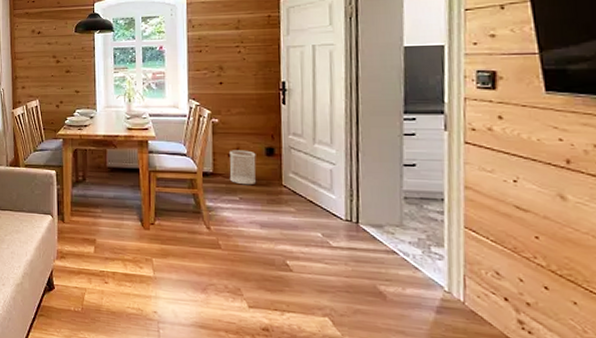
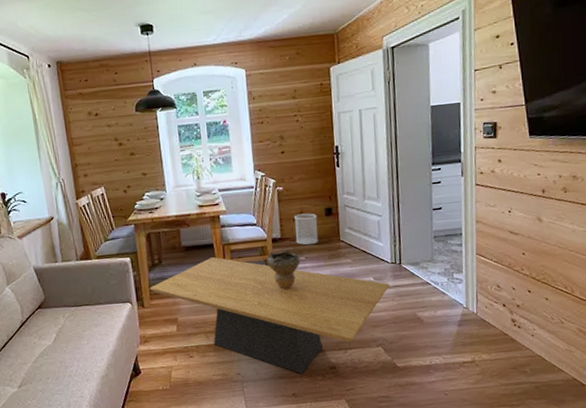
coffee table: none [71,183,342,329] -> present [149,257,389,374]
decorative bowl: none [195,185,234,230] -> present [266,249,301,290]

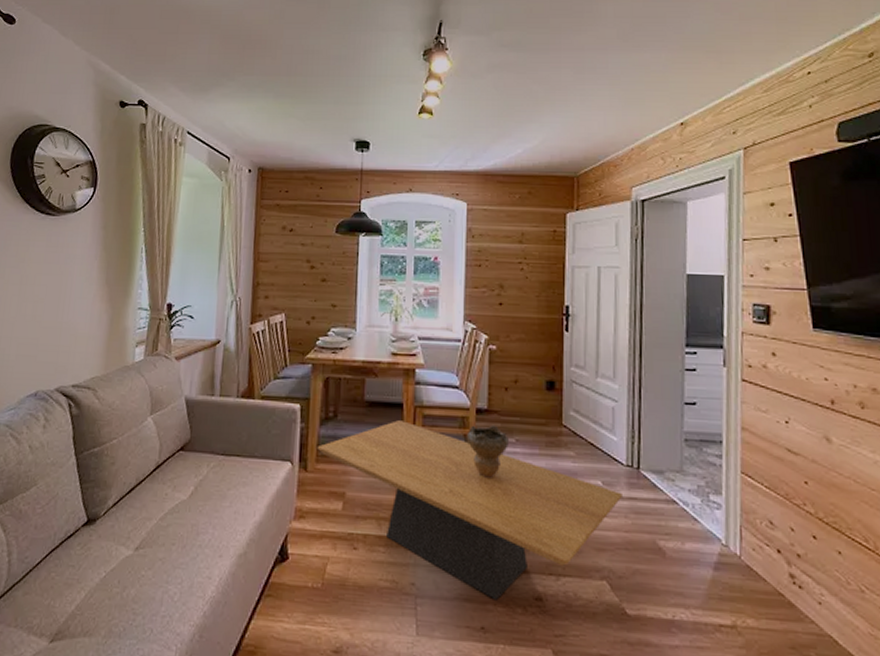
wastebasket: present [294,213,318,245] -> none [505,382,535,425]

